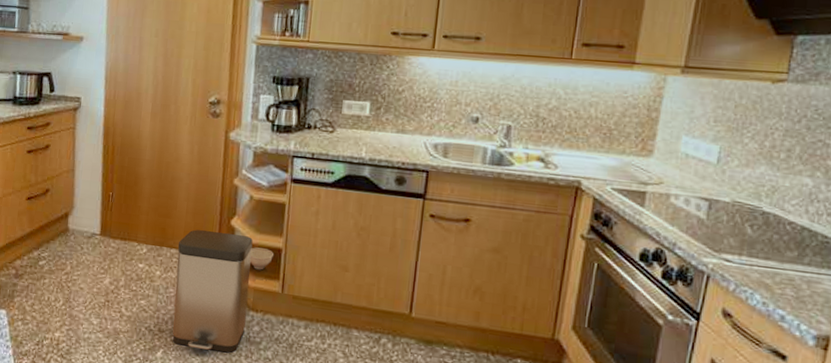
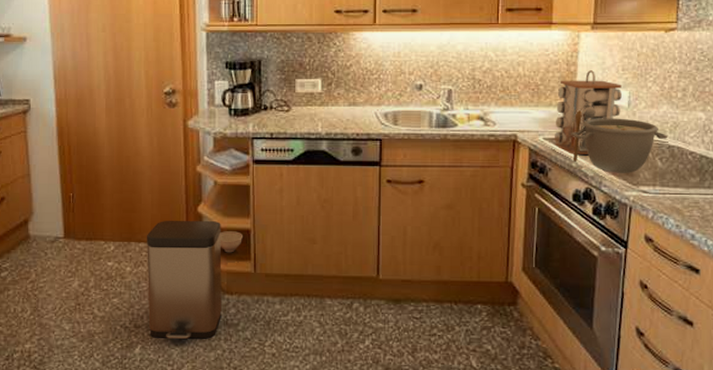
spice rack: none [624,118,711,213] -> present [554,70,622,156]
cooking pot: none [643,162,762,238] -> present [571,110,667,173]

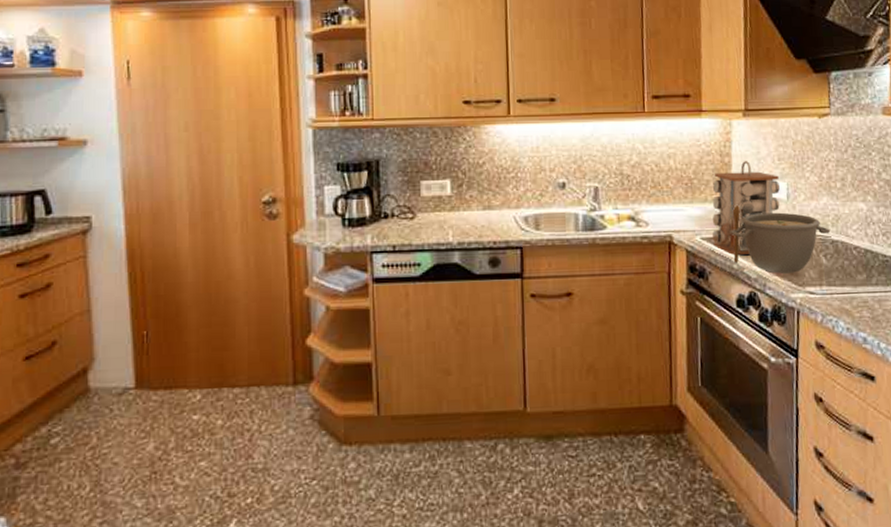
pedal bin: present [146,221,222,339] -> none [241,355,338,508]
bowl: present [220,231,243,253] -> none [334,366,362,394]

